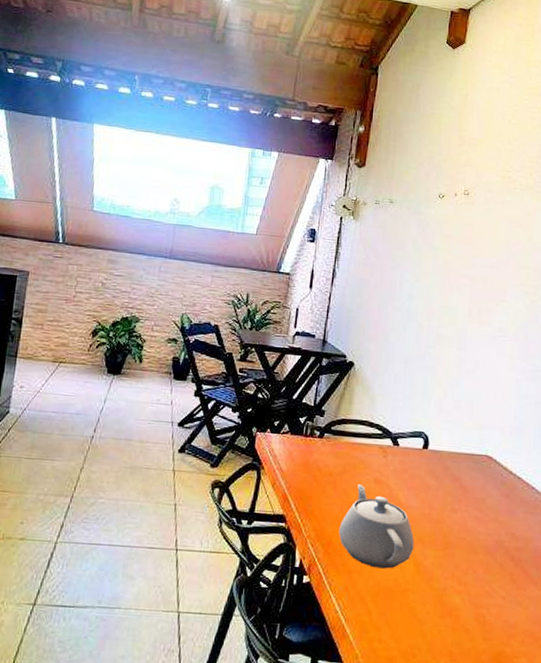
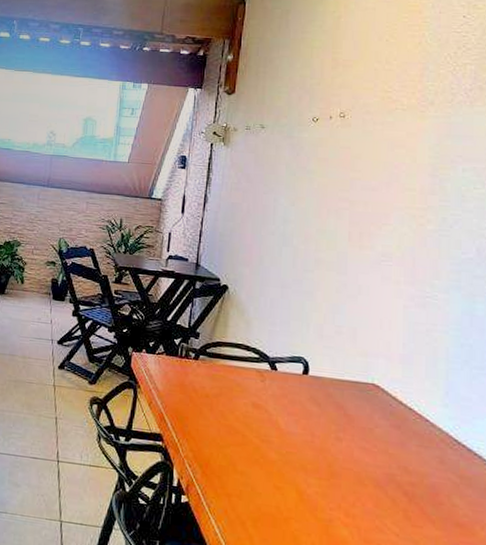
teapot: present [339,485,414,569] -> none [216,408,296,495]

